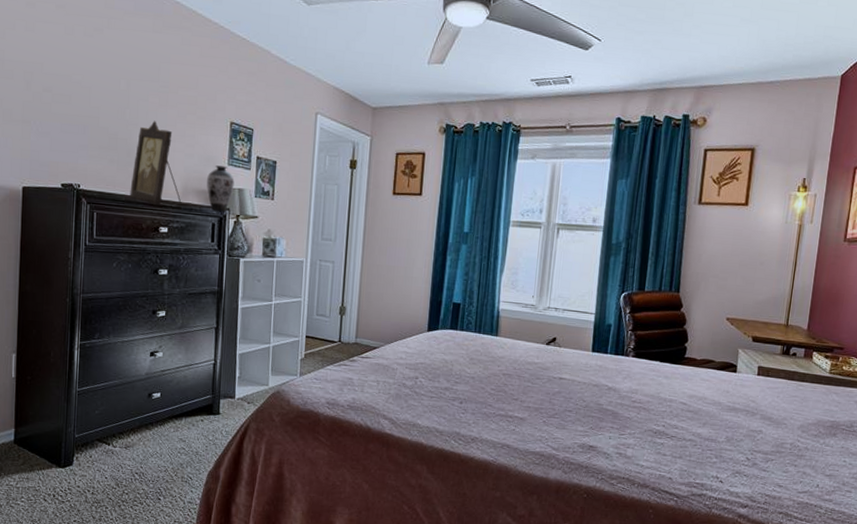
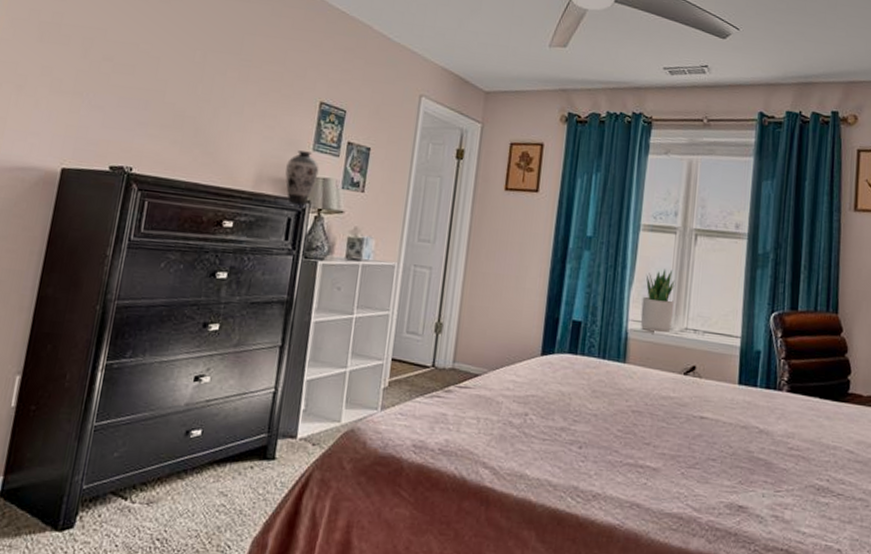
photo frame: present [130,120,182,208] -> none [191,97,254,199]
planter: none [510,258,540,312] -> present [640,269,675,333]

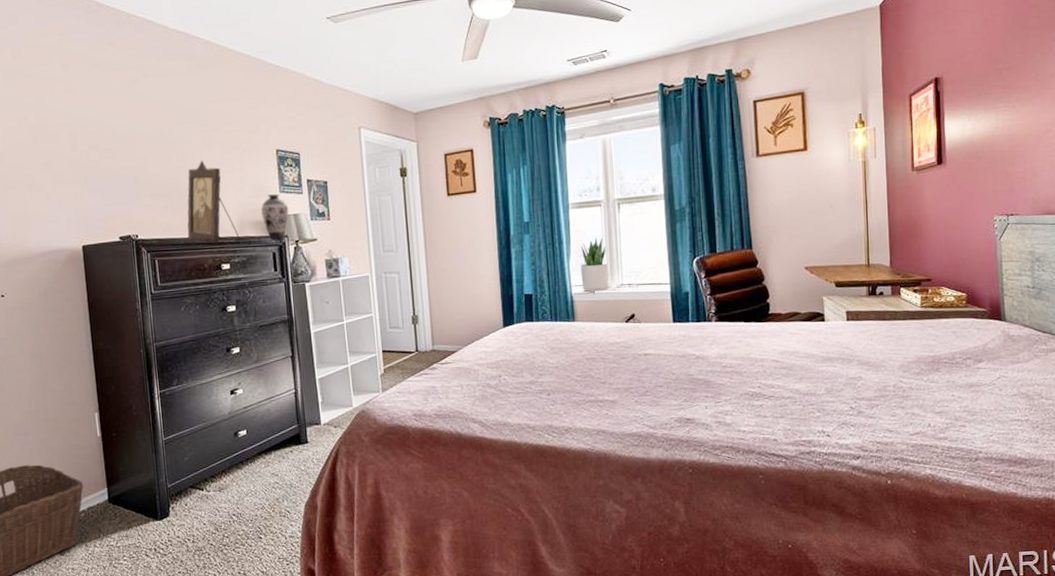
photo frame: none [191,97,254,199] -> present [187,160,240,244]

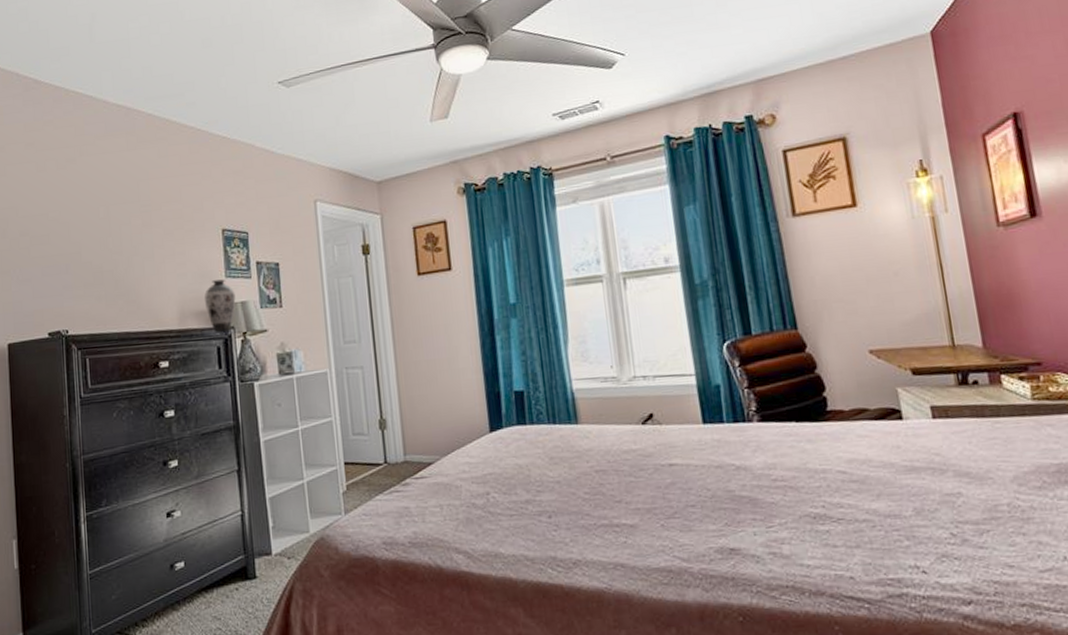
photo frame: present [187,160,240,244] -> none [122,244,181,339]
planter: present [580,237,609,293] -> none [580,320,618,388]

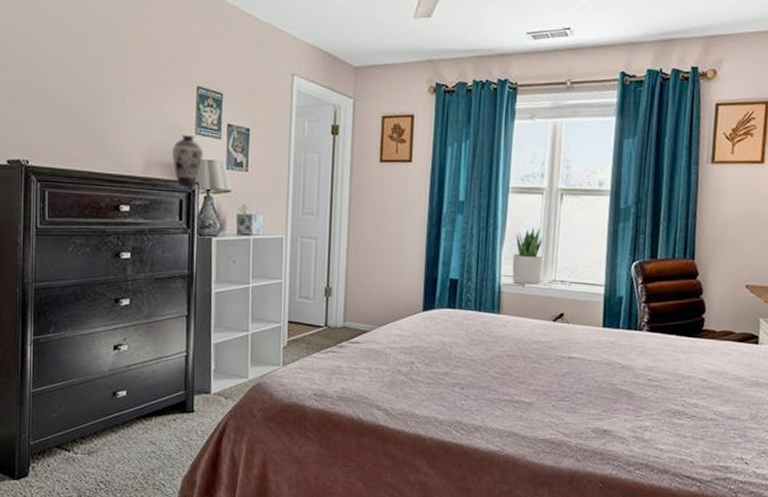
planter: none [580,320,618,388] -> present [512,227,543,286]

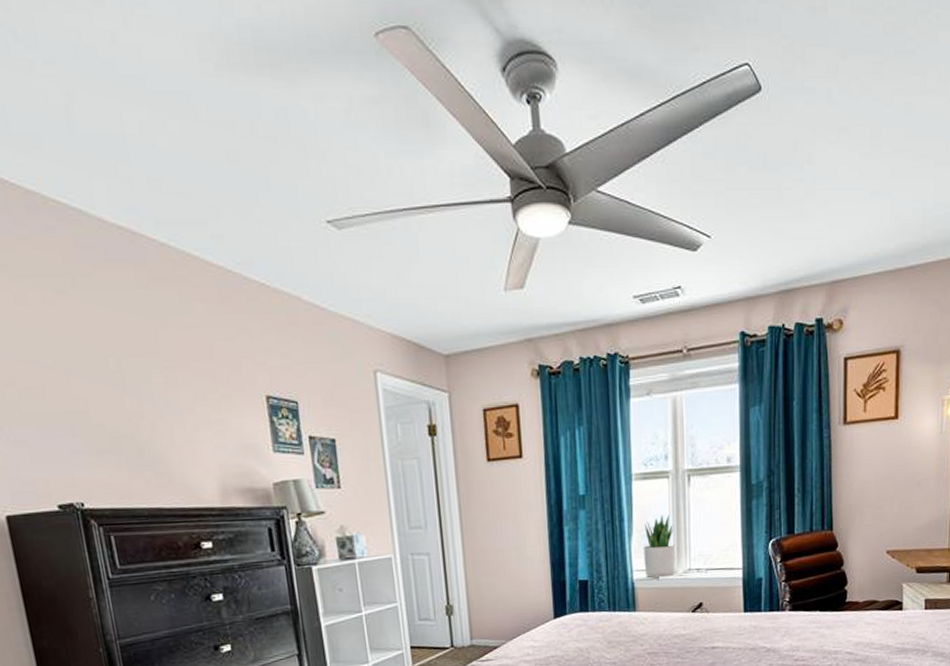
decorative vase: present [171,135,203,187] -> none [248,454,288,514]

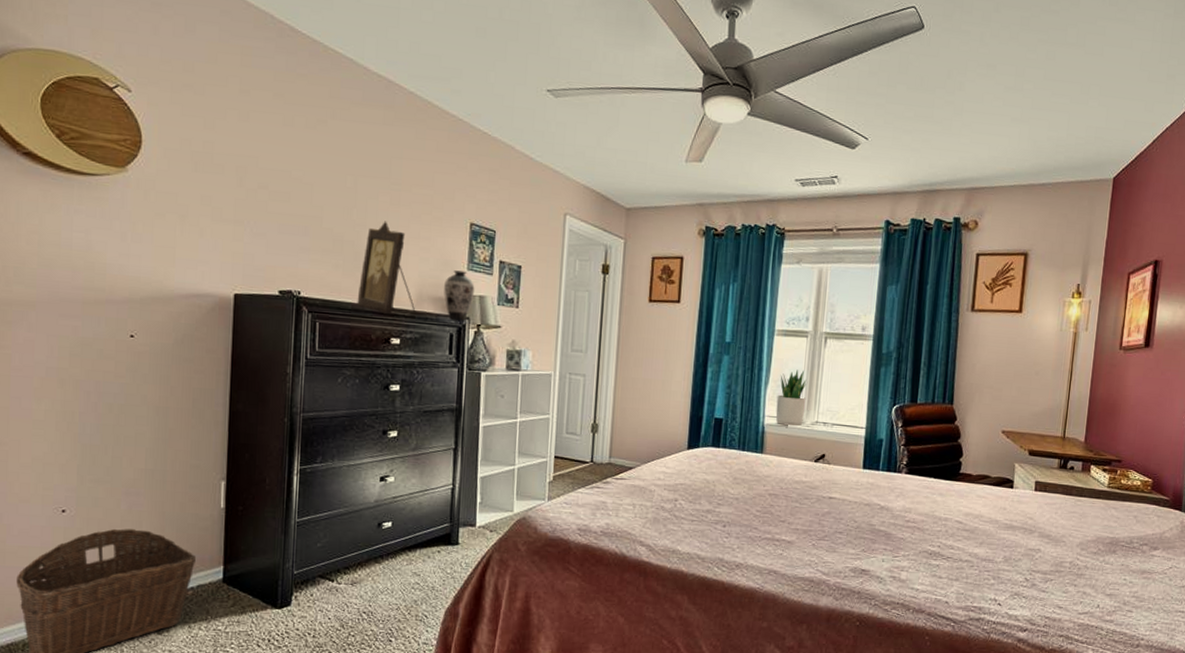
photo frame: none [147,406,224,516] -> present [357,221,416,317]
decorative vase: none [248,454,288,514] -> present [443,270,475,322]

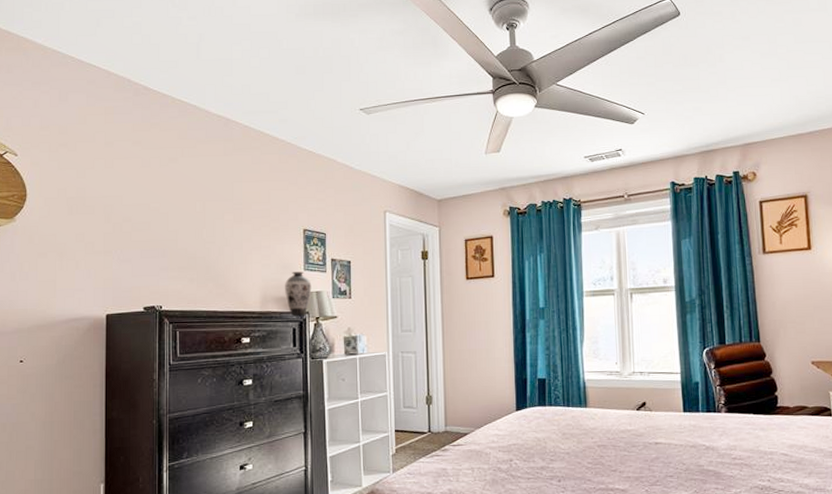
photo frame: present [357,221,416,317] -> none [211,236,262,318]
planter: present [775,369,807,427] -> none [593,325,621,379]

